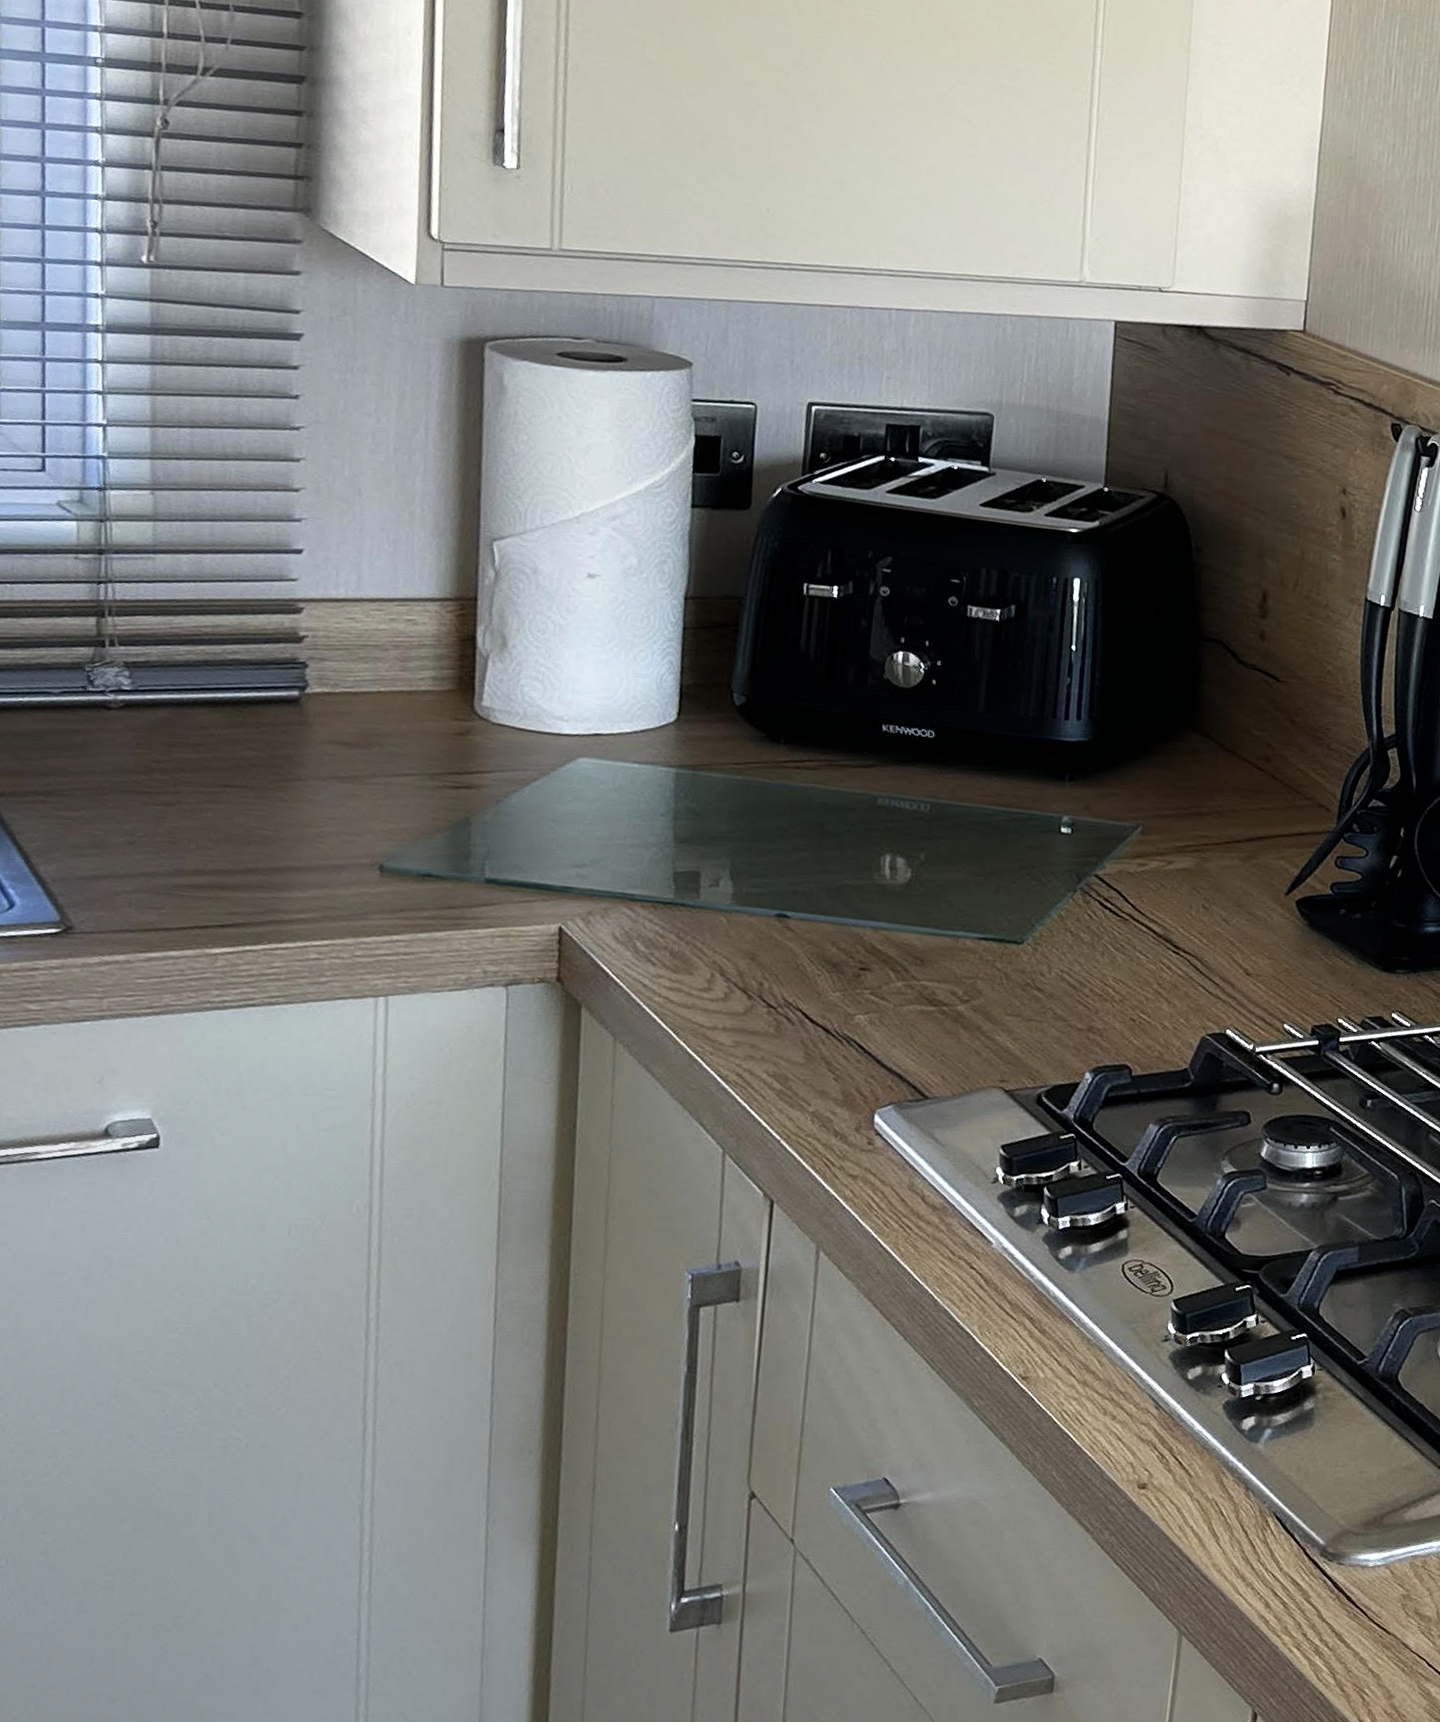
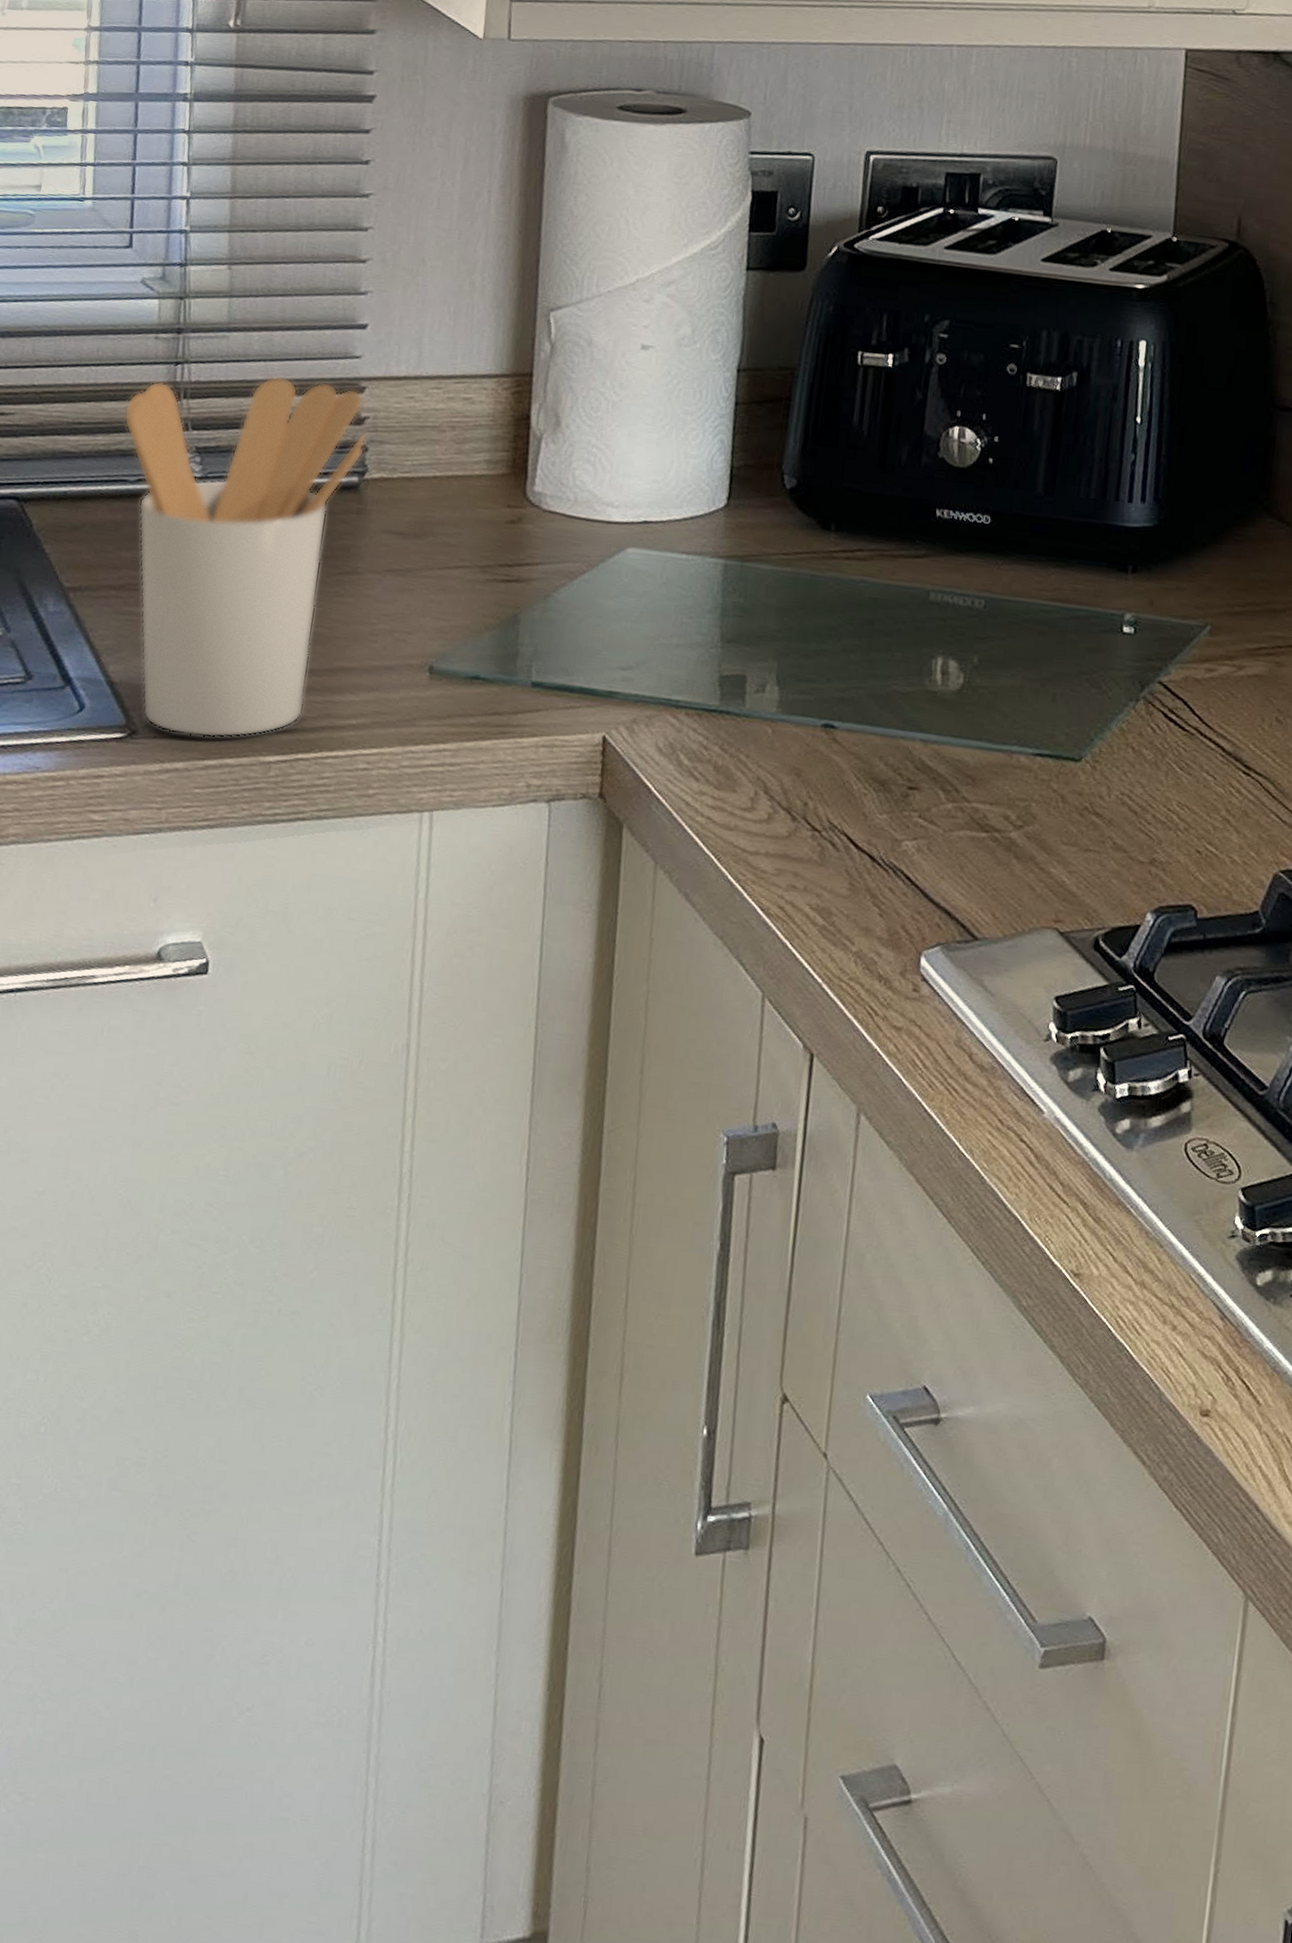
utensil holder: none [44,596,307,932] -> present [123,376,367,738]

